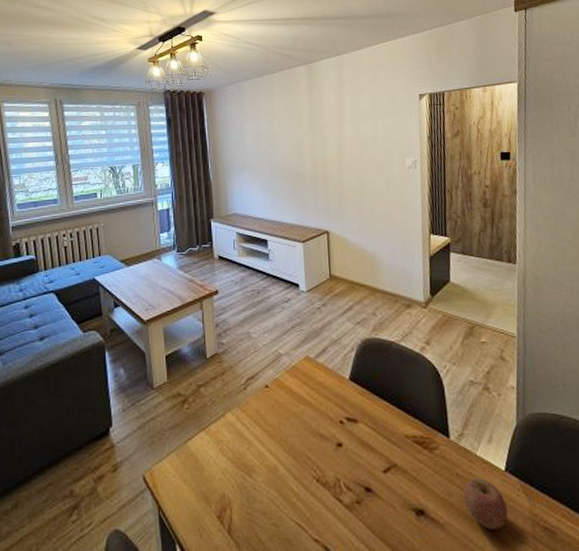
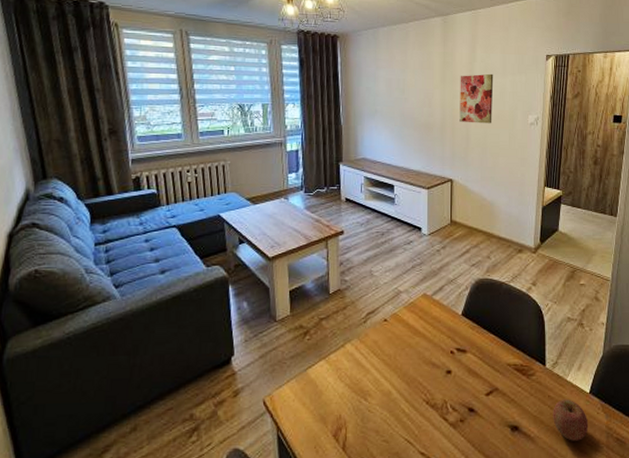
wall art: none [329,118,367,171] -> present [459,73,494,124]

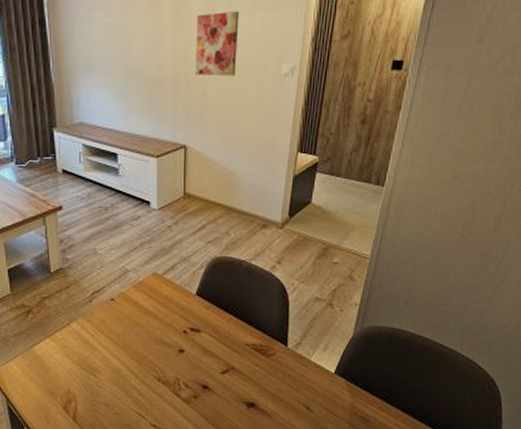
apple: present [553,399,589,441] -> none [292,378,331,418]

